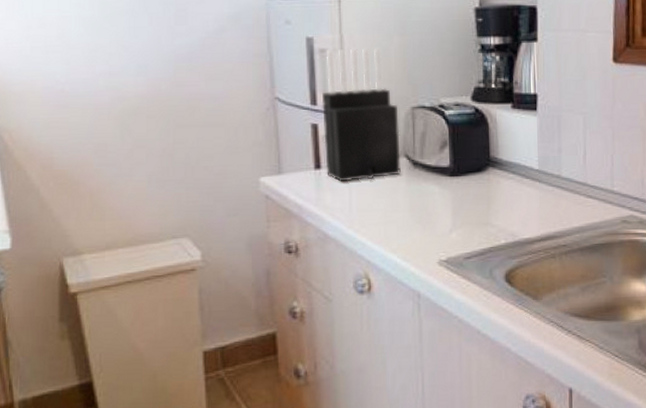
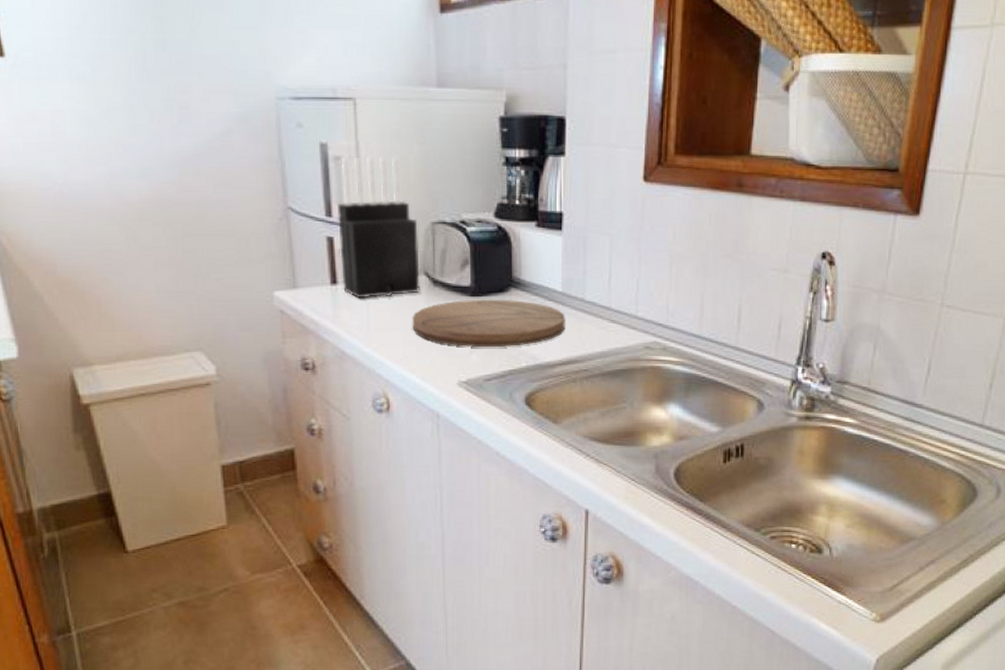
cutting board: none [393,178,543,226] -> present [412,299,565,348]

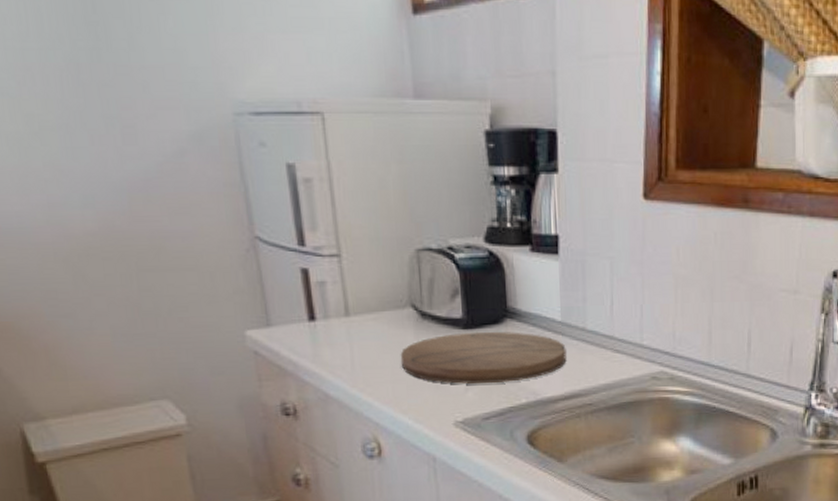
knife block: present [337,157,420,299] -> none [310,177,408,336]

